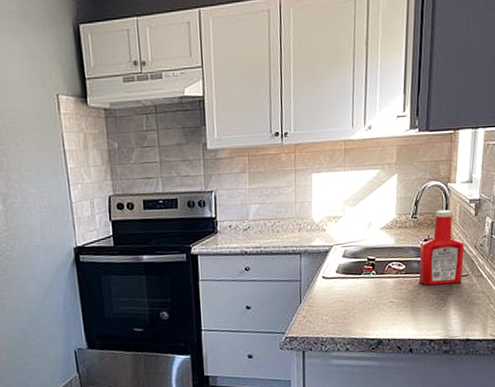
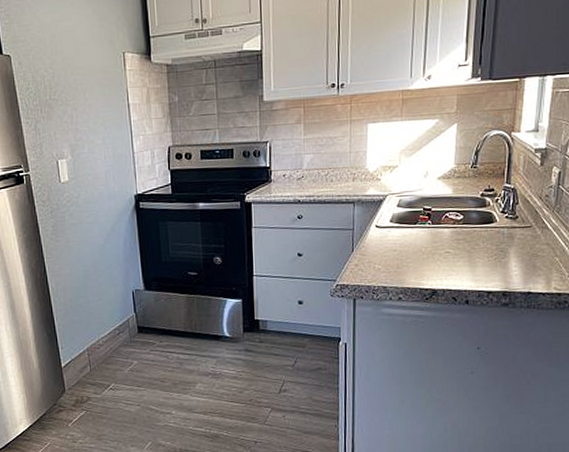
ketchup bottle: present [418,209,465,286] -> none [477,159,528,237]

